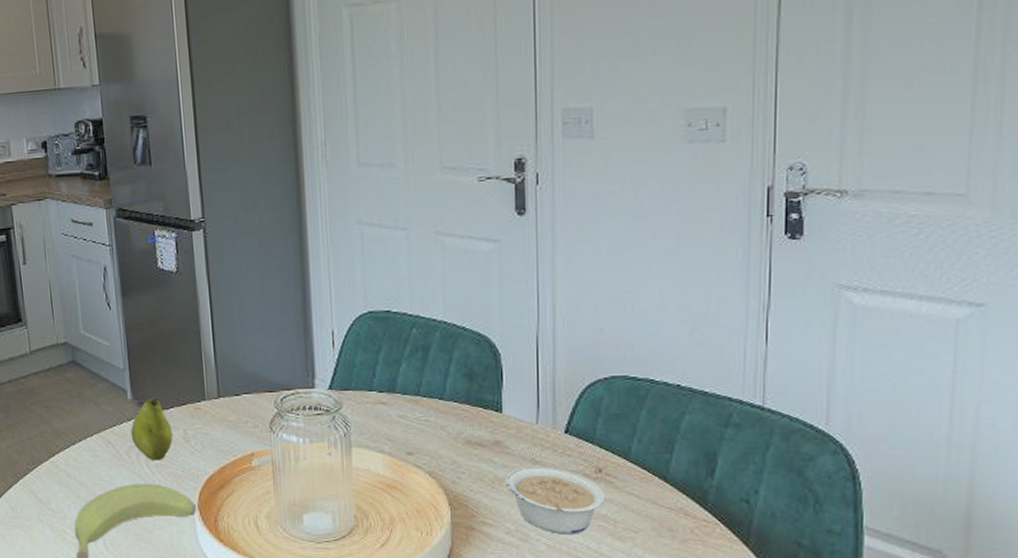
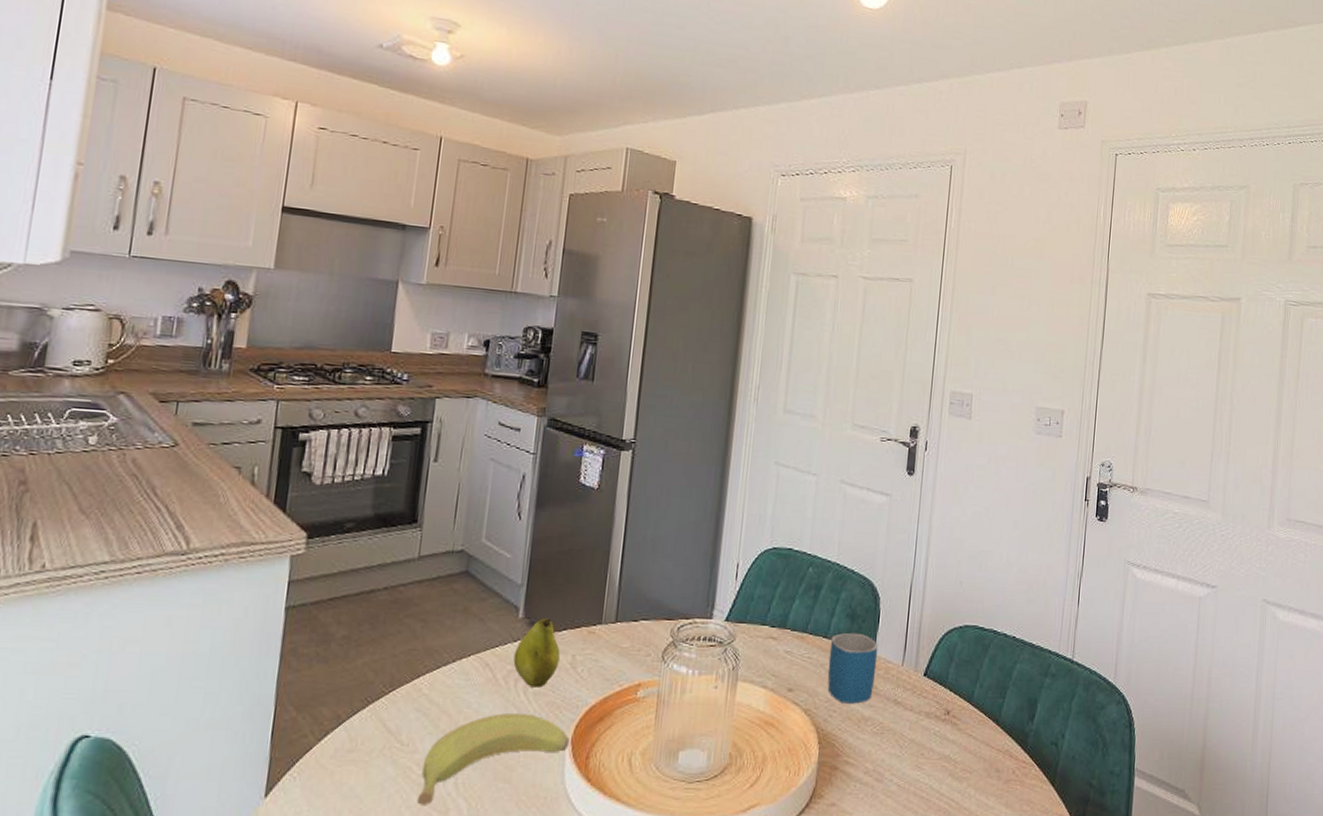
mug: none [448,392,506,465] -> present [828,632,878,704]
legume: present [506,466,604,535] -> none [870,706,950,775]

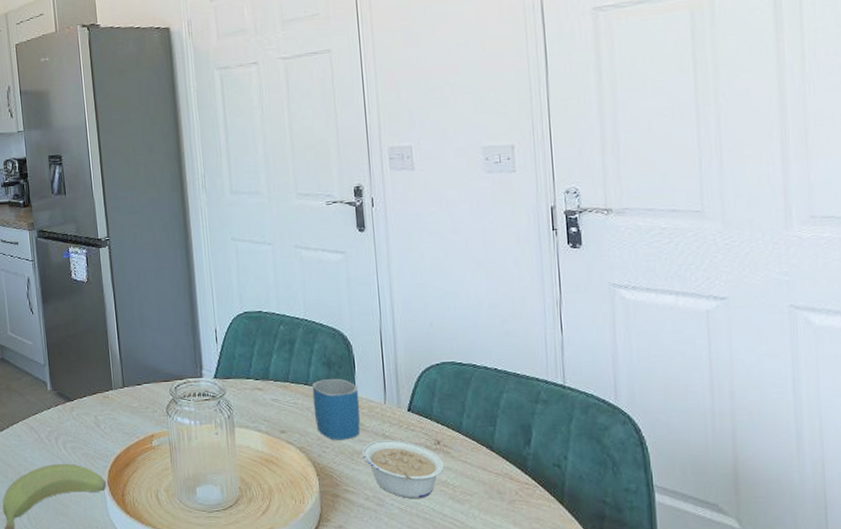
fruit: present [513,618,560,688] -> none [50,389,86,443]
legume: none [870,706,950,775] -> present [362,440,444,499]

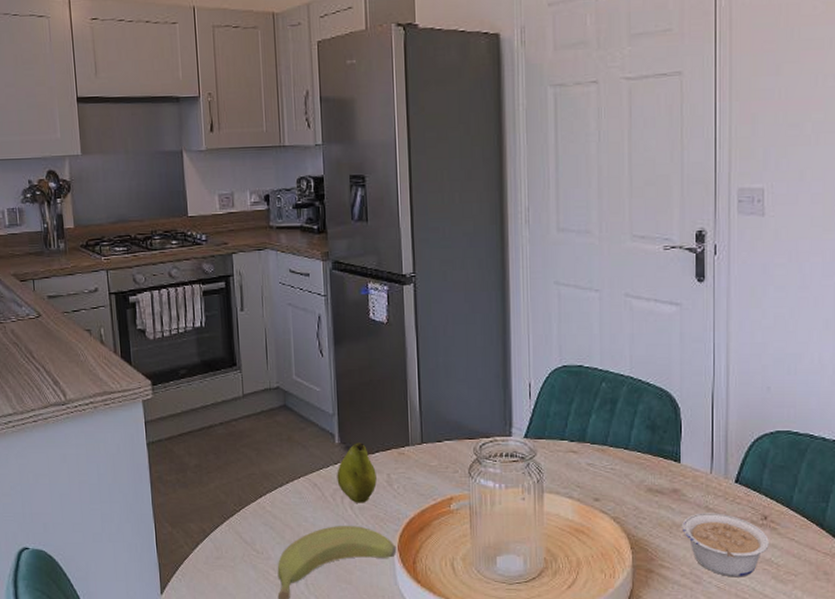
fruit: none [50,389,86,443] -> present [337,443,377,503]
mug: present [312,378,360,440] -> none [632,443,683,511]

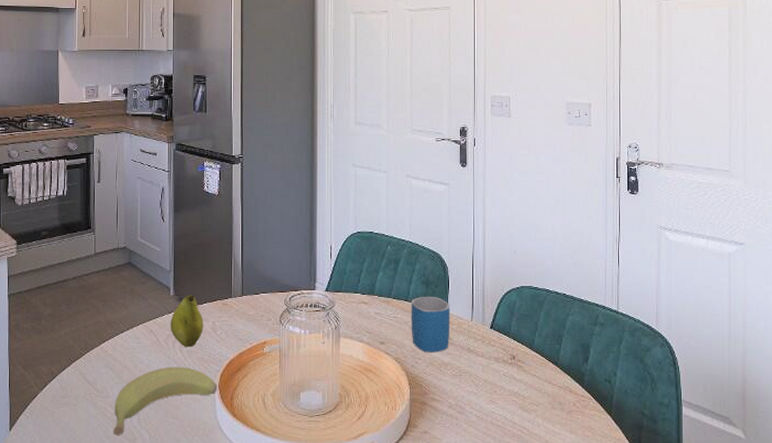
mug: none [632,443,683,511] -> present [411,296,450,352]
legume: present [682,513,769,578] -> none [449,354,517,408]

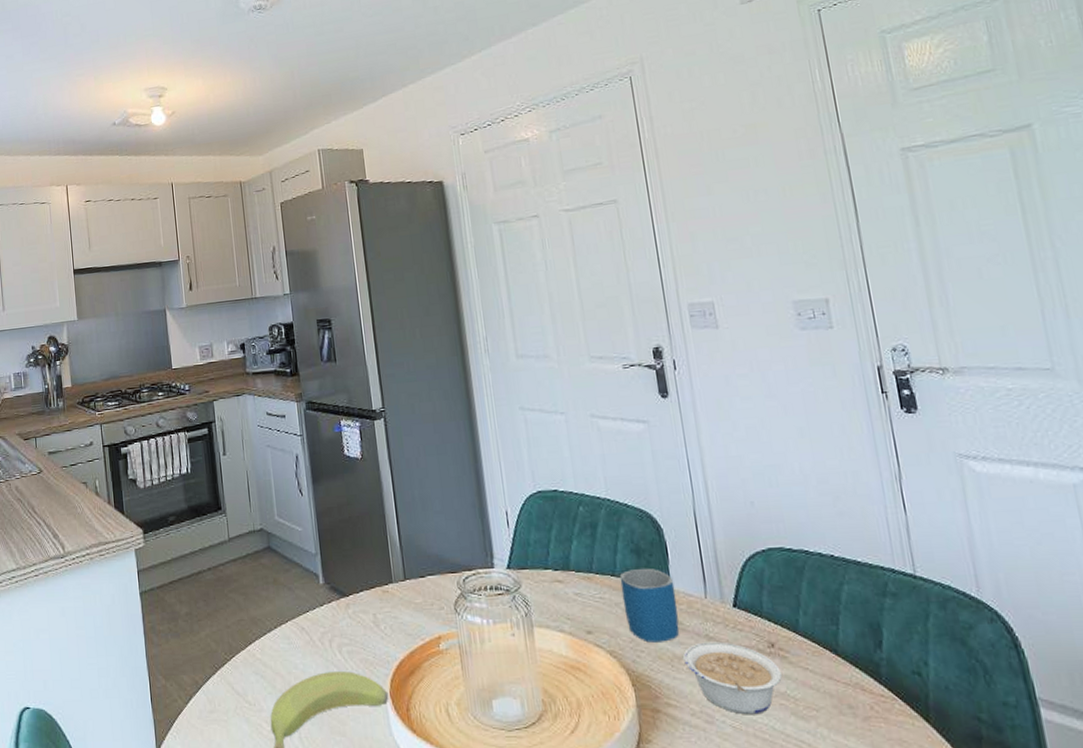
fruit: present [170,295,203,347] -> none [323,582,364,647]
legume: none [449,354,517,408] -> present [683,642,782,715]

